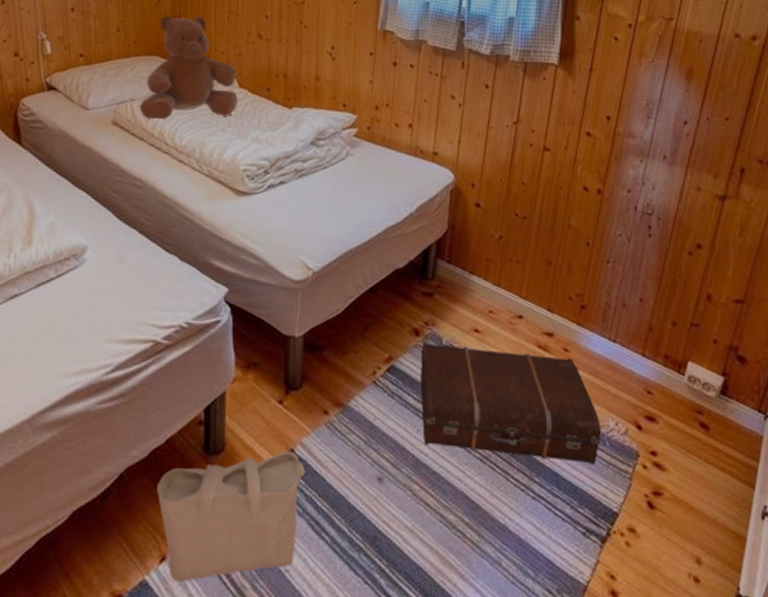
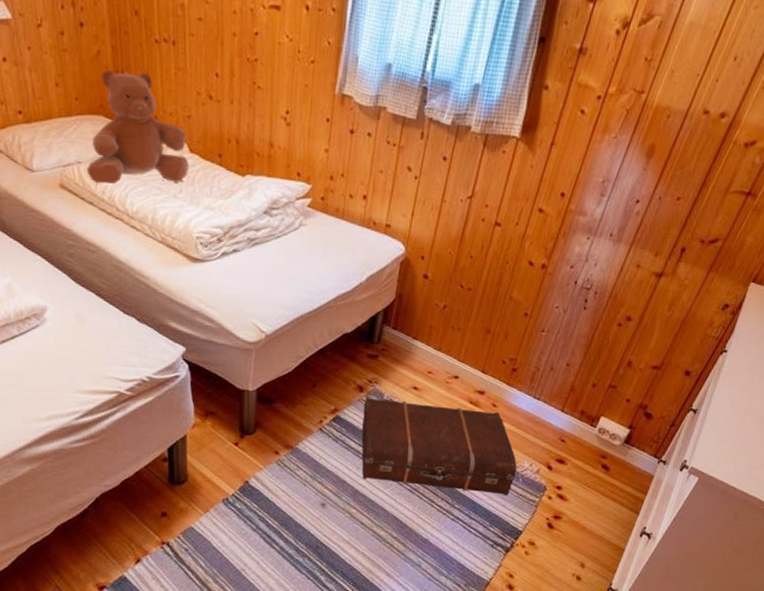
tote bag: present [157,451,305,582] -> none [129,483,258,577]

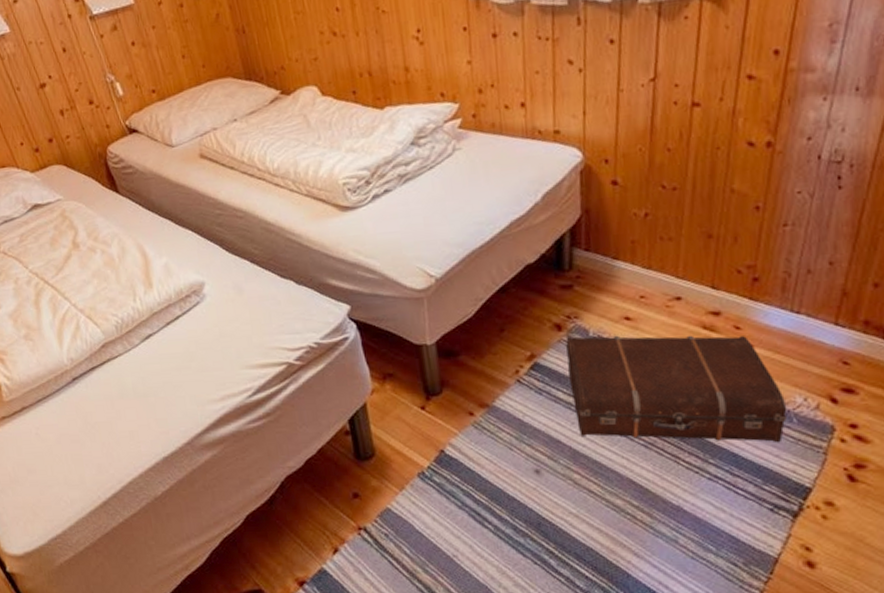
teddy bear: present [86,69,190,185] -> none [222,24,325,147]

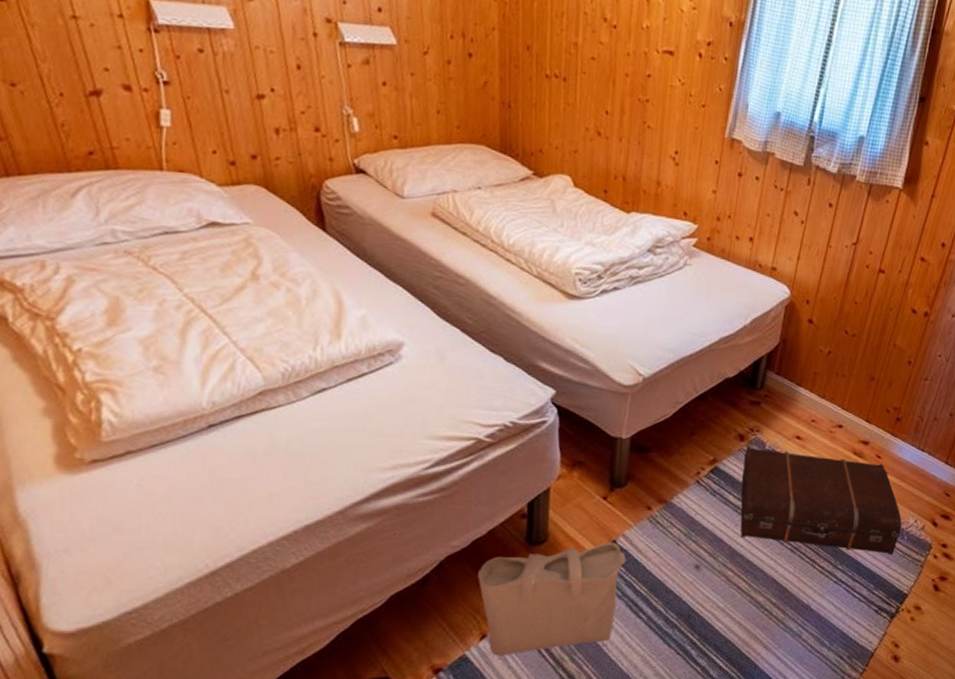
tote bag: none [317,452,460,569] -> present [478,542,626,656]

